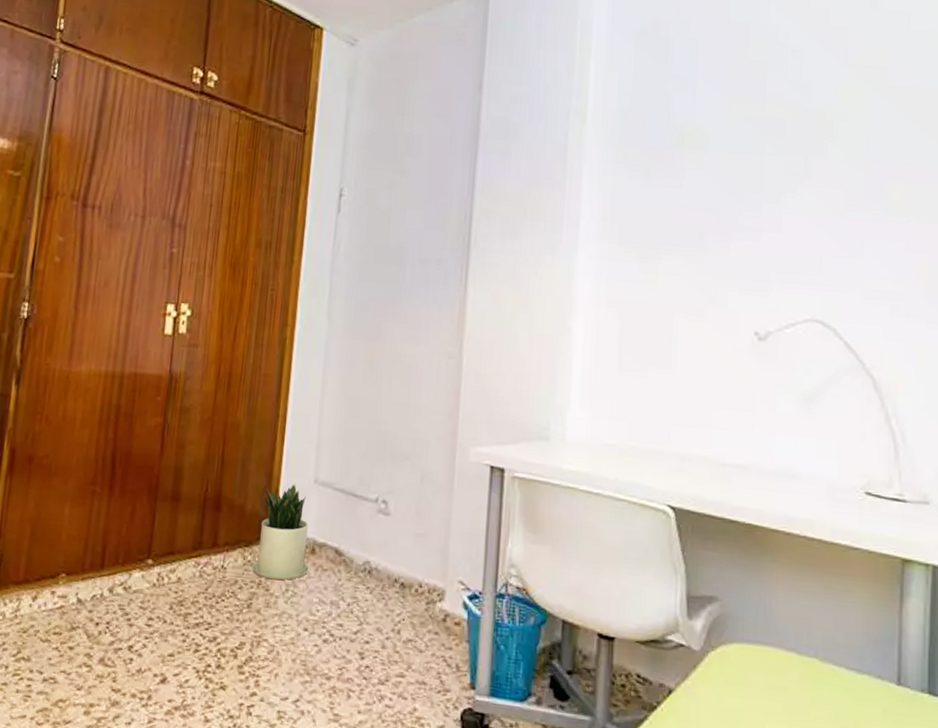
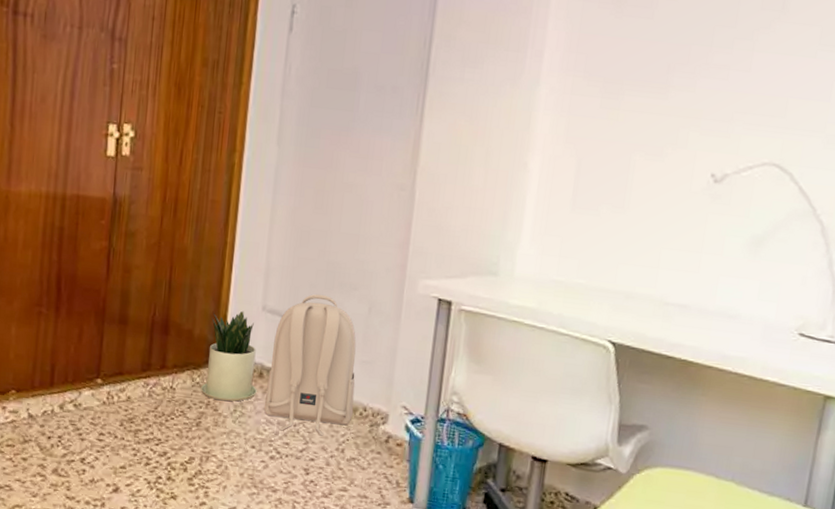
backpack: none [316,464,410,616] -> present [263,294,356,436]

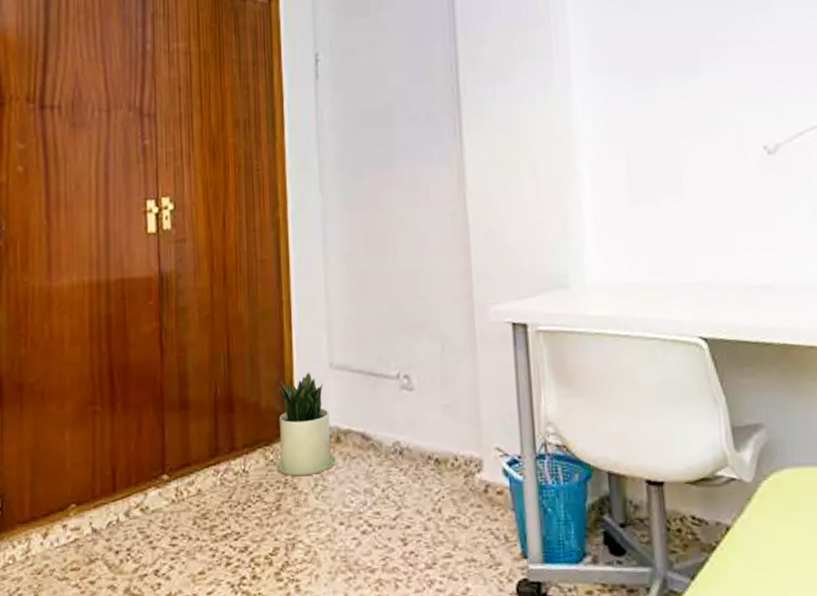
backpack: present [263,294,356,436] -> none [346,339,444,500]

